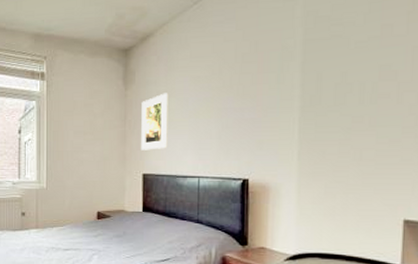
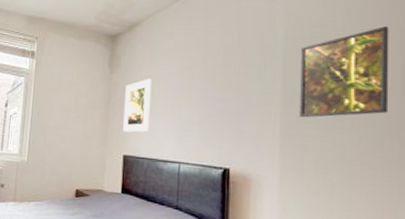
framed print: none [318,20,410,122] -> present [300,26,389,118]

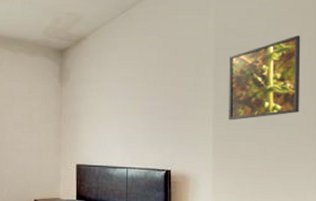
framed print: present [123,78,152,132] -> none [75,90,100,143]

